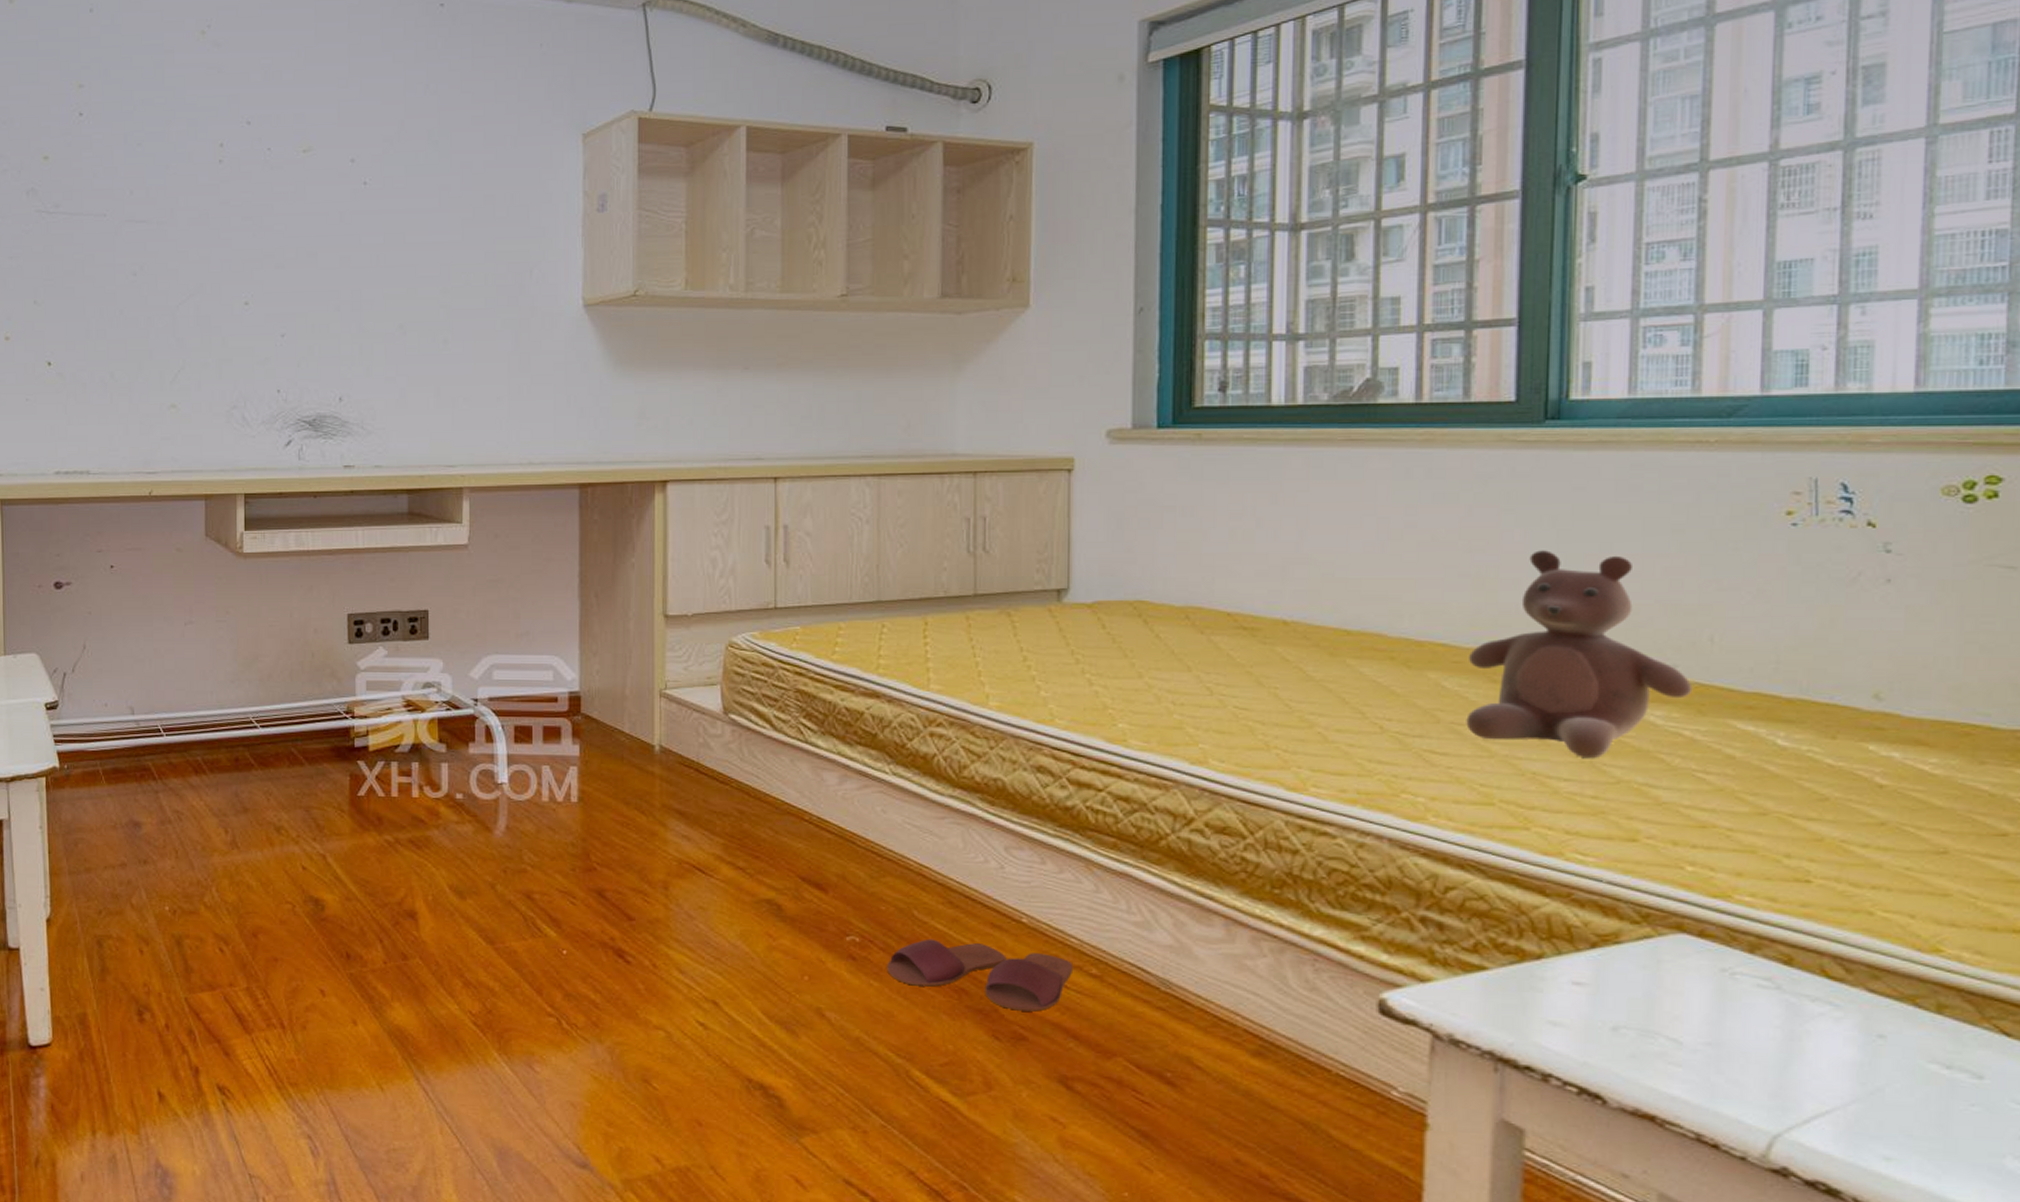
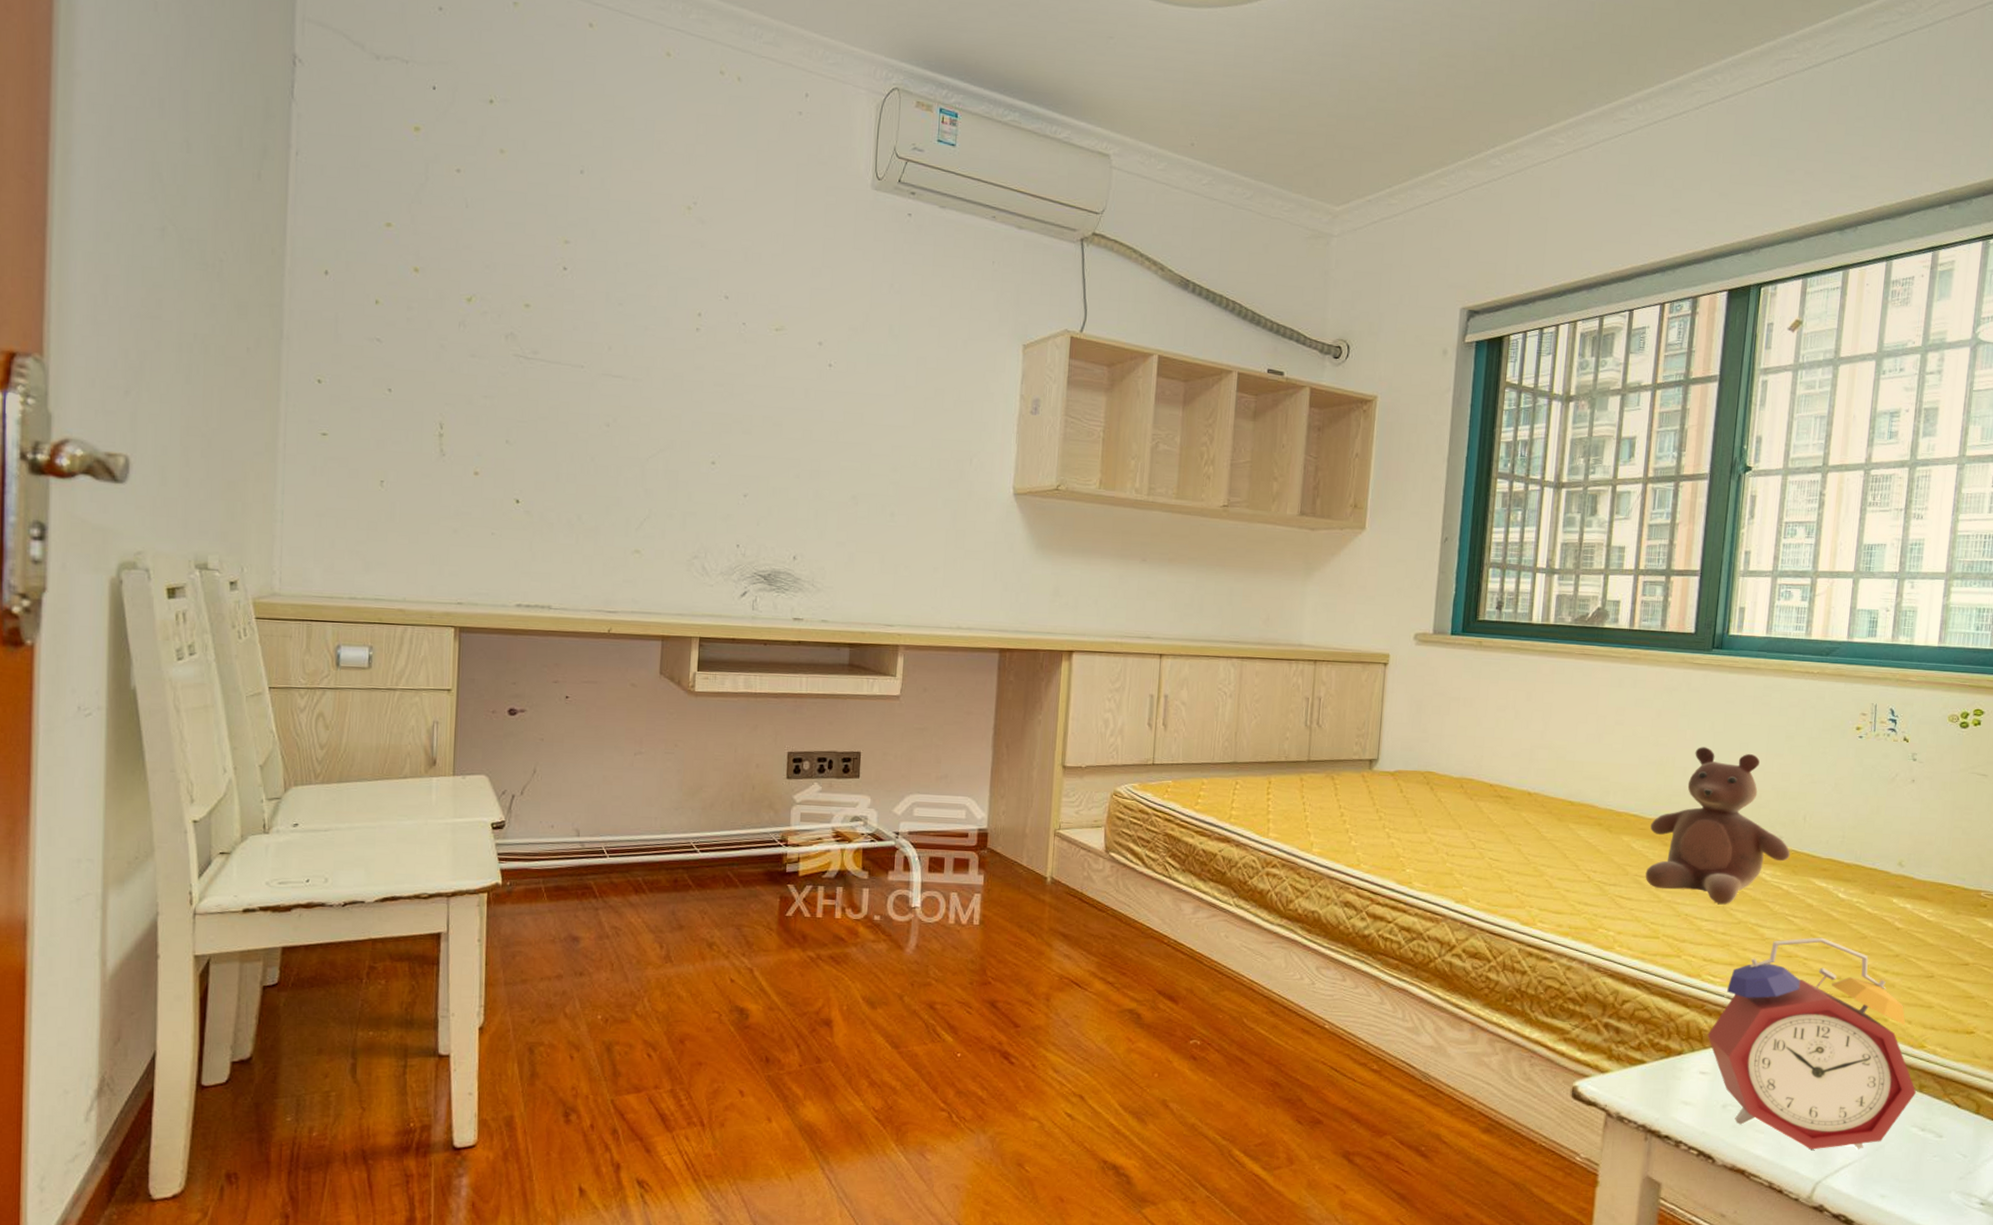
slippers: present [887,938,1074,1012] -> none [1220,1042,1361,1100]
alarm clock: none [1580,800,1933,1092] -> present [1707,937,1917,1150]

